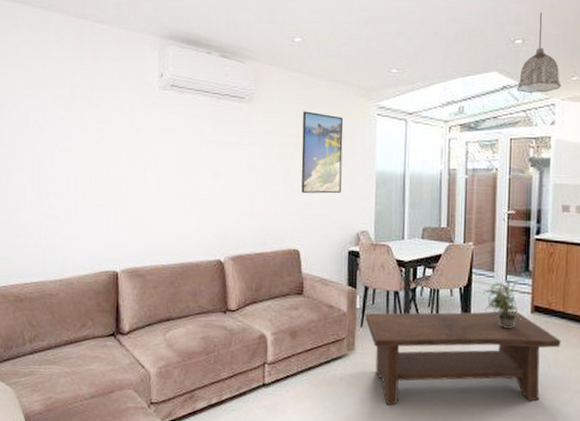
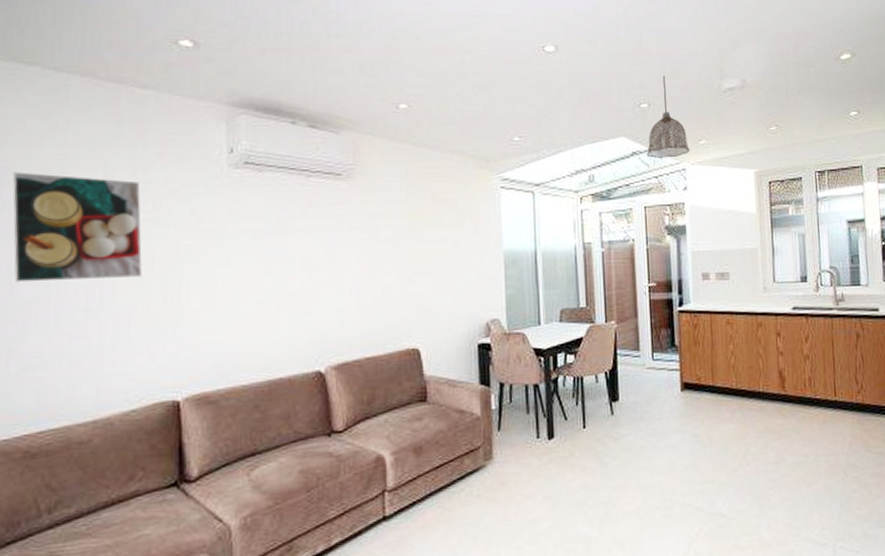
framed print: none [11,87,96,173] -> present [13,172,142,283]
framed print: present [301,111,344,194] -> none [413,187,465,281]
coffee table: present [365,310,561,406] -> none [502,390,714,519]
potted plant: present [482,279,524,328] -> none [629,355,672,411]

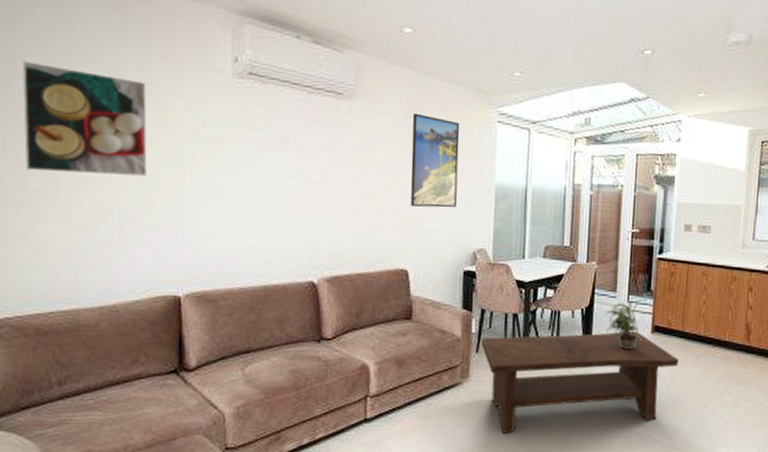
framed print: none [413,187,465,281] -> present [410,113,460,208]
coffee table: none [502,390,714,519] -> present [481,331,679,434]
potted plant: none [629,355,672,411] -> present [604,299,645,349]
pendant lamp: present [646,75,690,158] -> none [644,23,688,108]

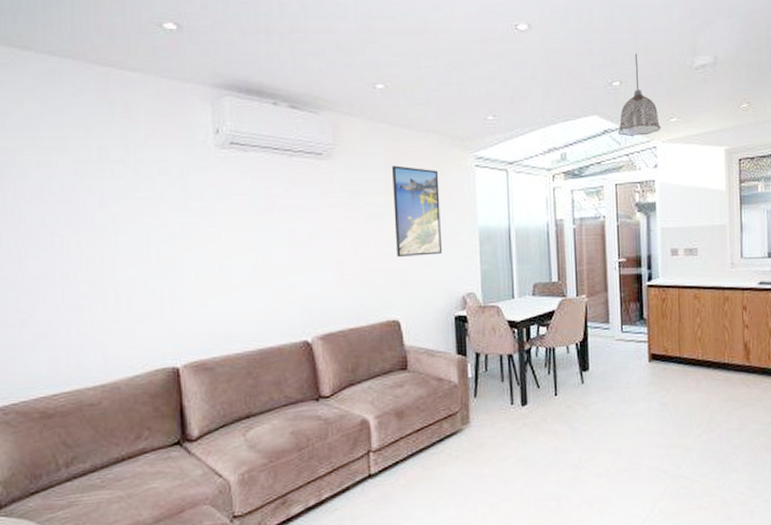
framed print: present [22,61,147,176] -> none [16,153,139,258]
coffee table: present [481,331,679,434] -> none [478,361,680,479]
potted plant: present [604,299,645,349] -> none [599,328,640,380]
pendant lamp: none [644,23,688,108] -> present [617,53,661,136]

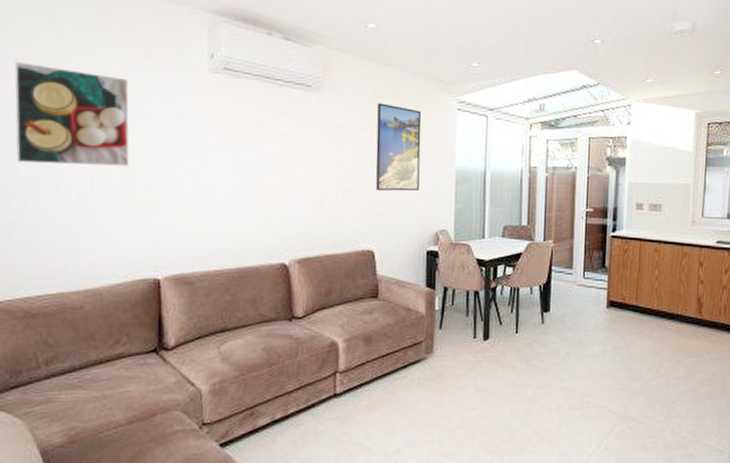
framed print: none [16,153,139,258] -> present [14,61,129,166]
pendant lamp: present [617,53,661,136] -> none [595,14,637,94]

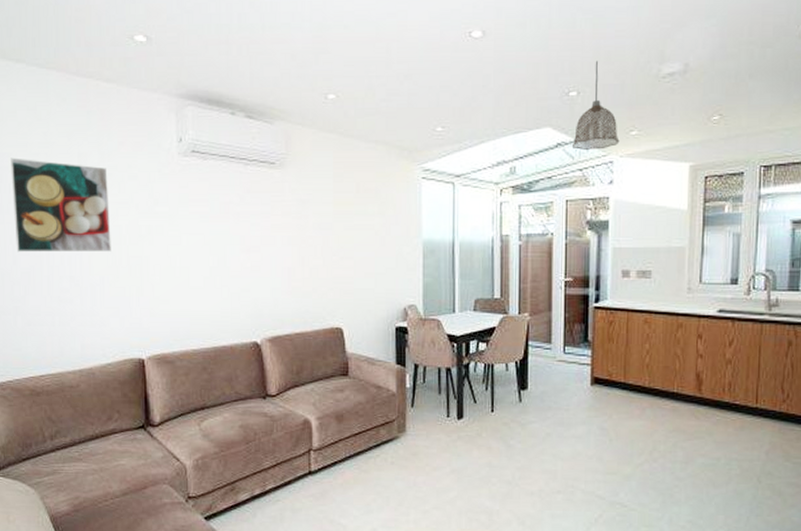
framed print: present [376,103,422,191] -> none [340,176,385,266]
pendant lamp: none [595,14,637,94] -> present [571,60,620,150]

